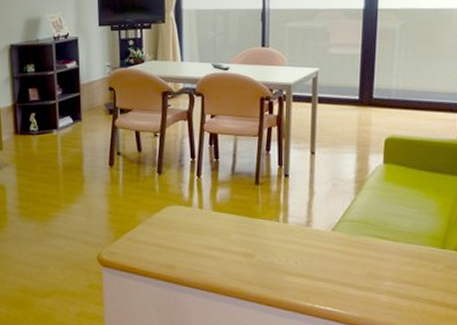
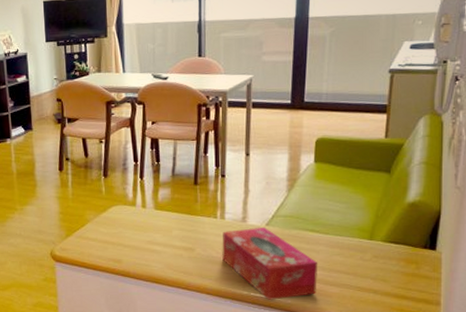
tissue box: none [284,232,388,313] -> present [222,226,318,300]

